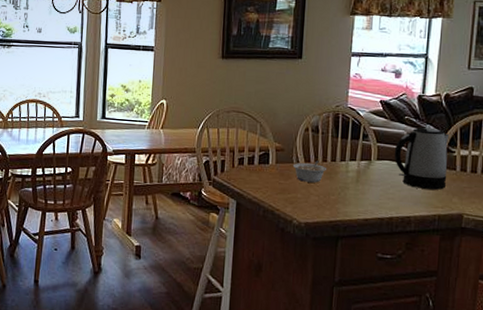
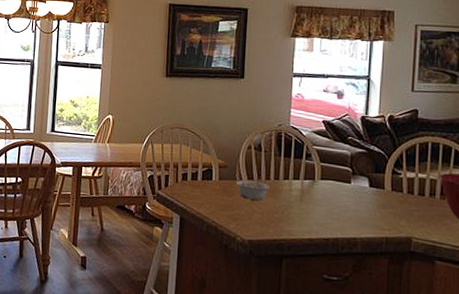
kettle: present [394,127,450,190] -> none [338,147,395,212]

